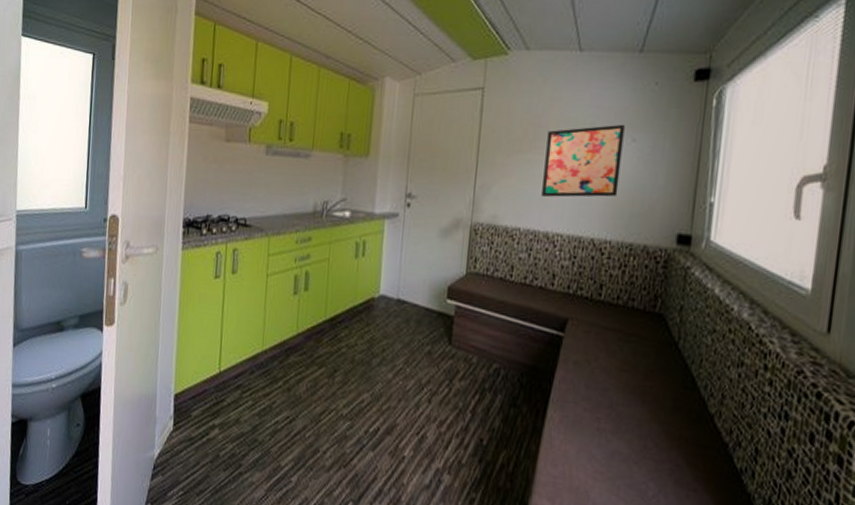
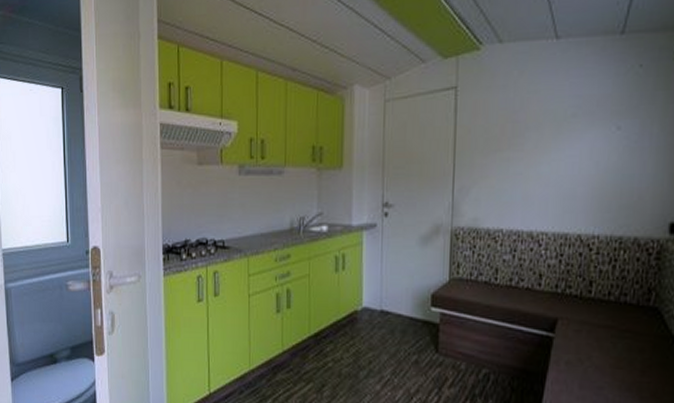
wall art: present [542,124,625,198] -> none [523,112,608,195]

